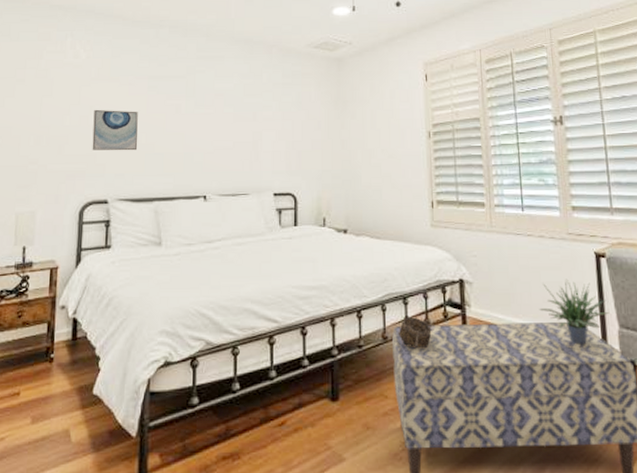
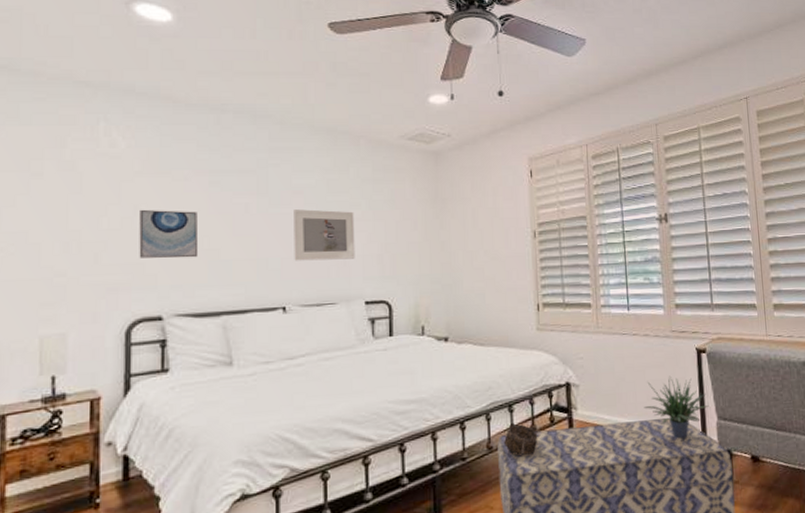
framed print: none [214,110,266,155] -> present [294,209,355,261]

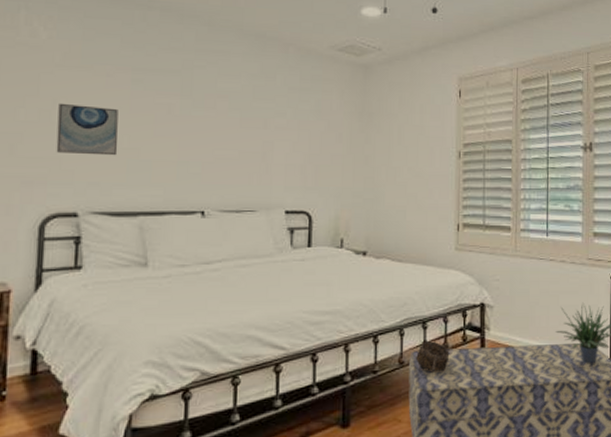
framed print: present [294,209,355,261] -> none [215,114,279,167]

